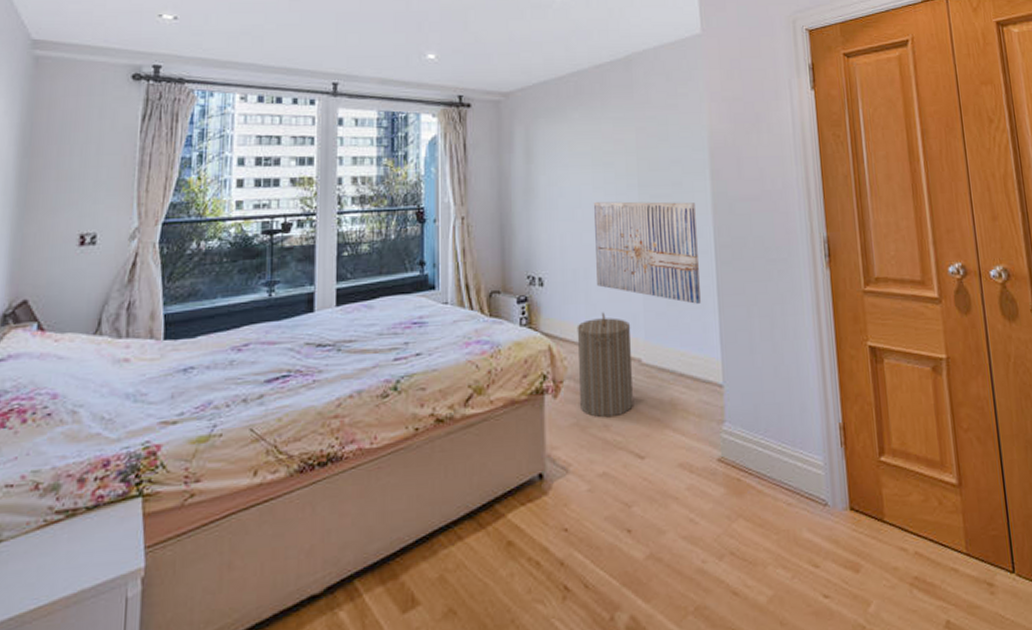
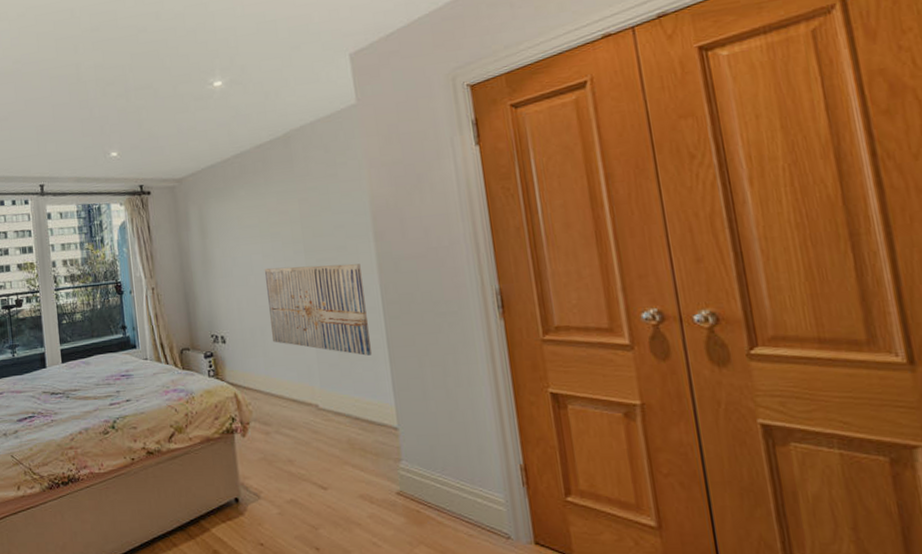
laundry hamper: present [577,312,634,418] -> none [257,364,314,454]

